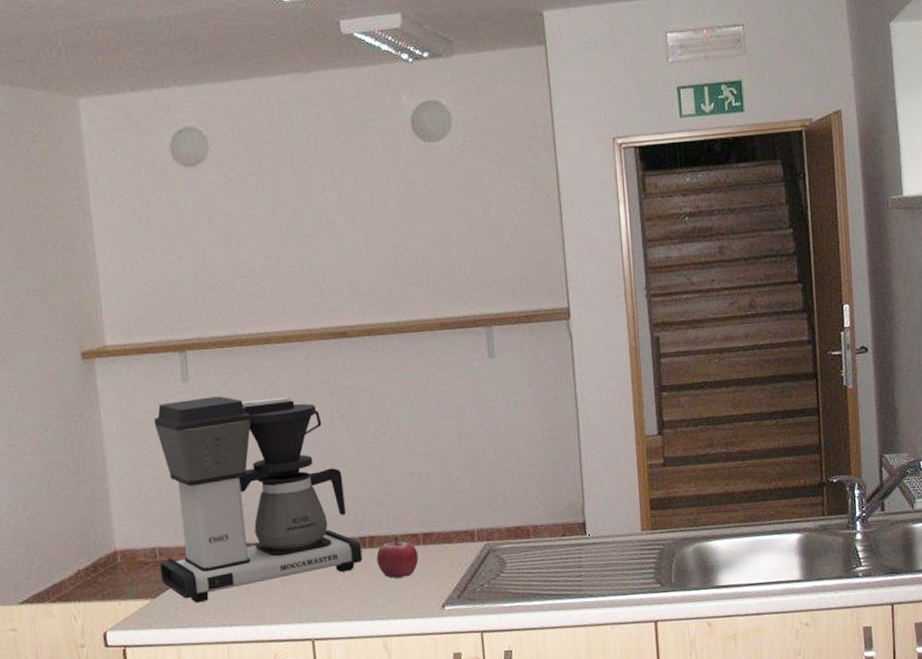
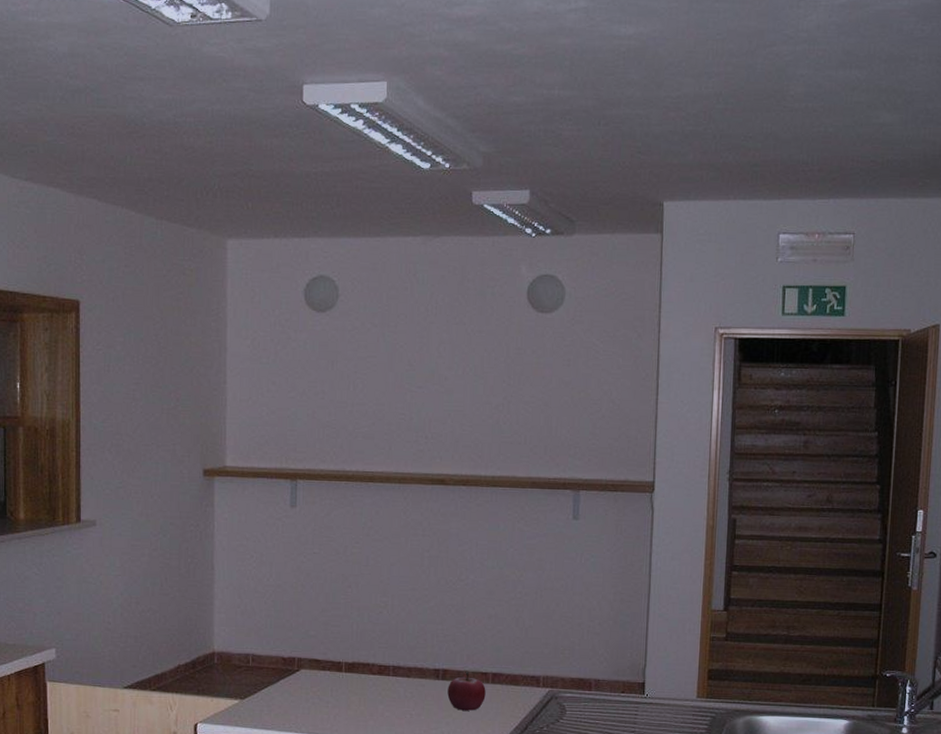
coffee maker: present [153,396,363,603] -> none [251,524,435,709]

